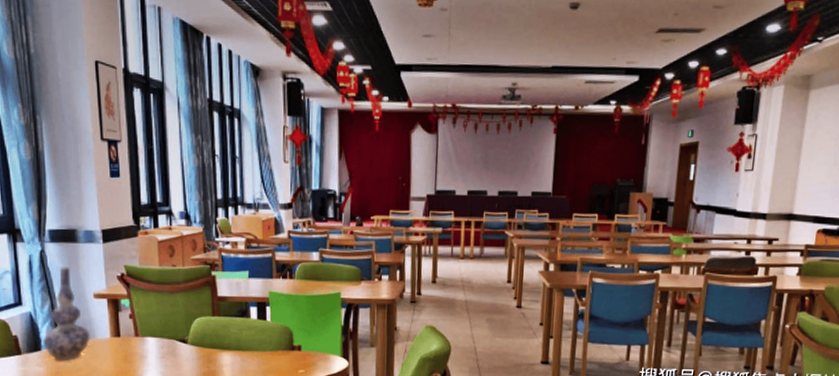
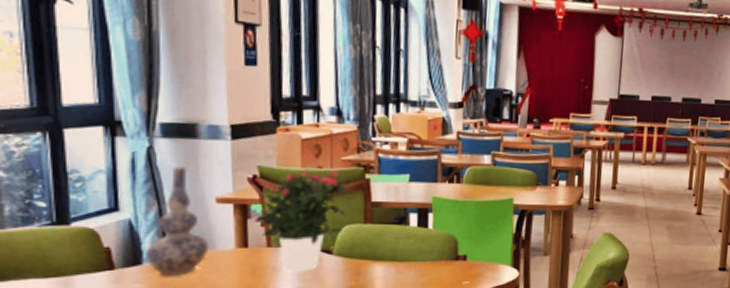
potted flower: none [124,267,202,360] -> present [254,169,354,273]

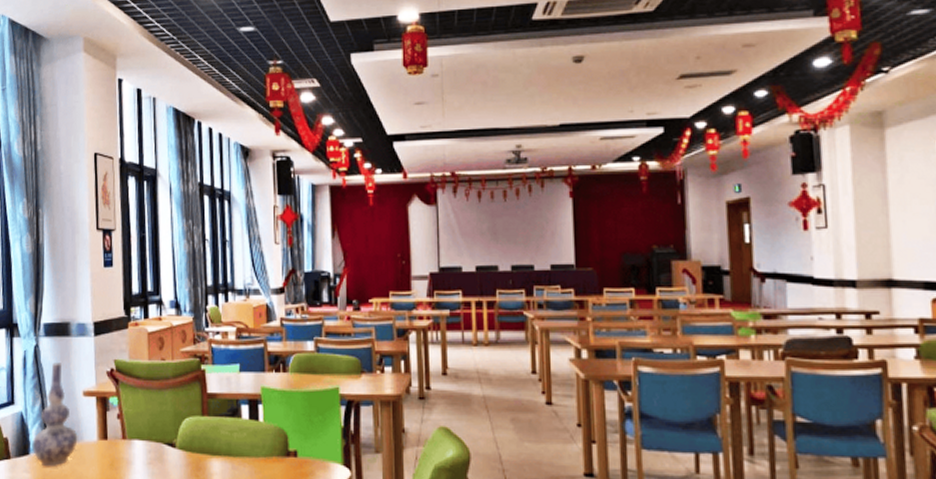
potted flower: present [254,169,354,273] -> none [112,361,192,466]

